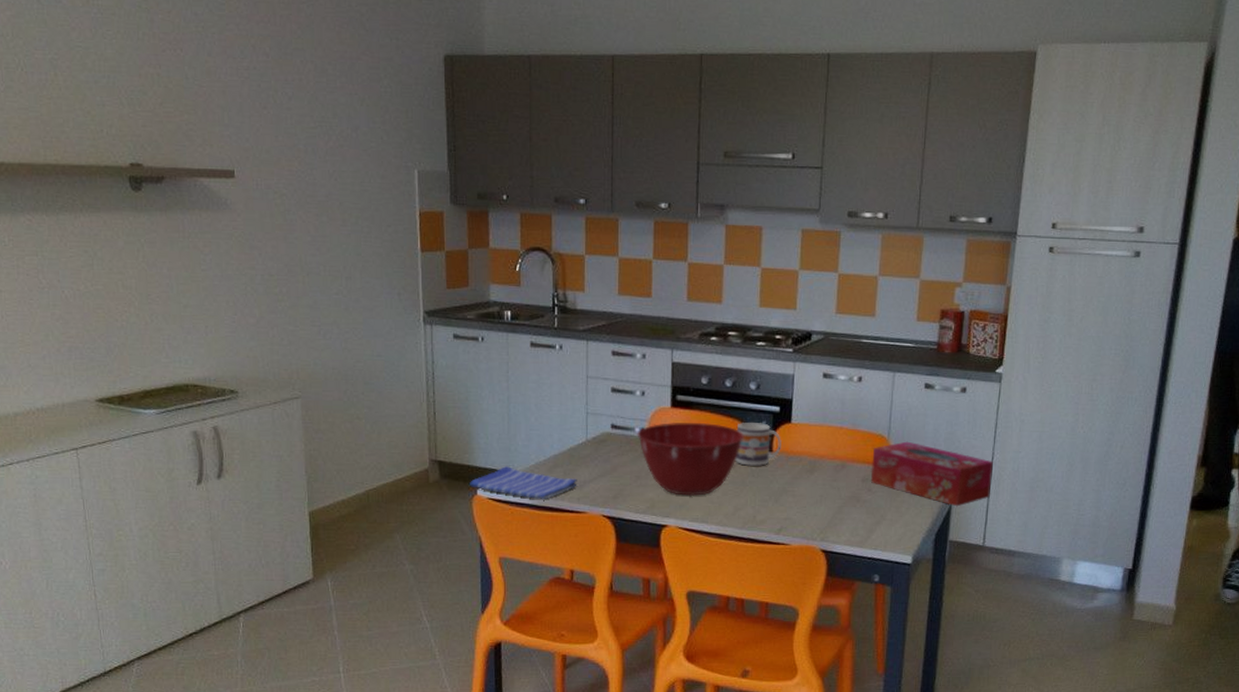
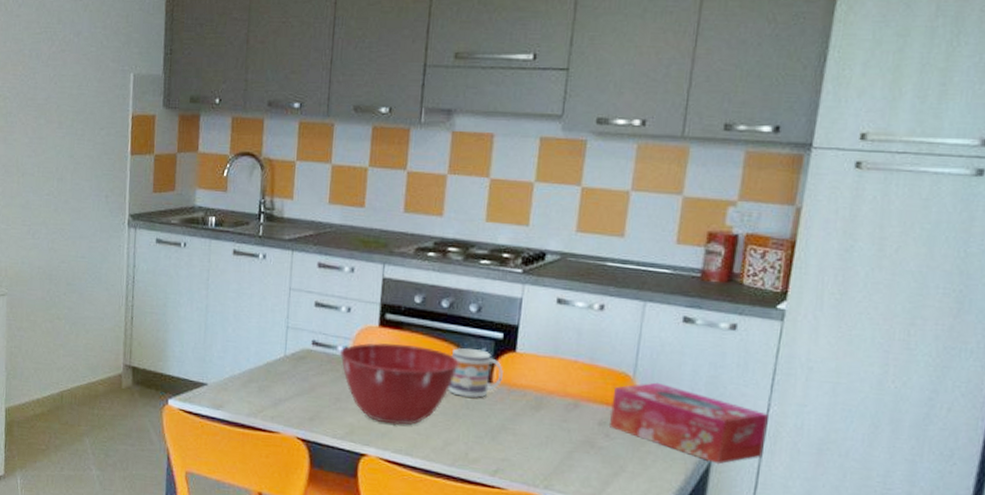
dish towel: present [470,466,577,499] -> none [161,377,272,415]

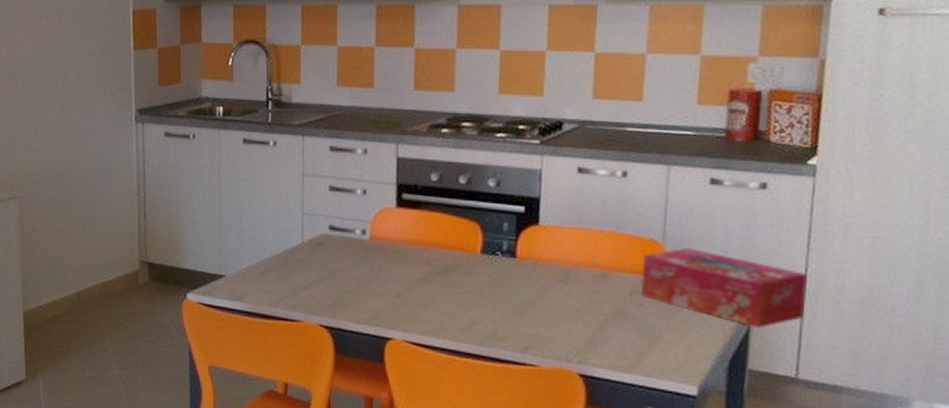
mixing bowl: present [339,343,460,425] -> none [357,224,482,306]
mug: present [448,348,503,398] -> none [472,224,527,275]

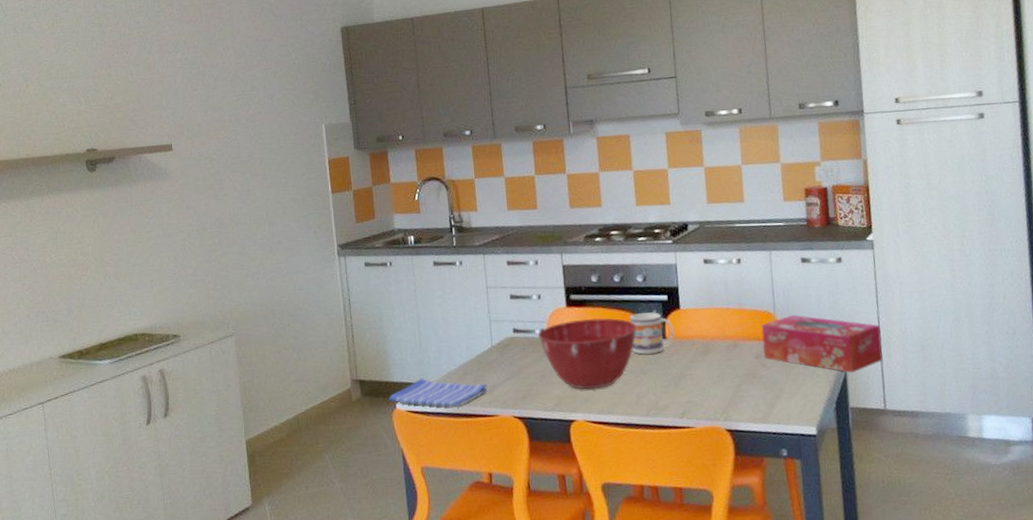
dish towel: none [179,269,292,305] -> present [389,378,487,407]
mixing bowl: none [357,224,482,306] -> present [537,318,638,390]
mug: none [472,224,527,275] -> present [629,312,674,356]

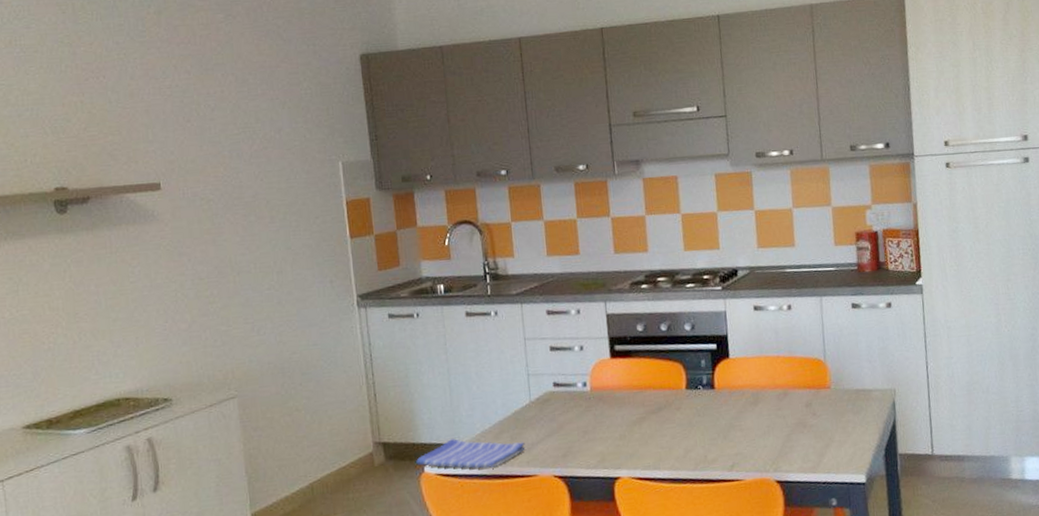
mixing bowl: present [537,318,638,390] -> none [579,369,686,445]
mug: present [629,312,674,356] -> none [676,362,723,407]
tissue box: present [761,314,884,374] -> none [812,361,932,420]

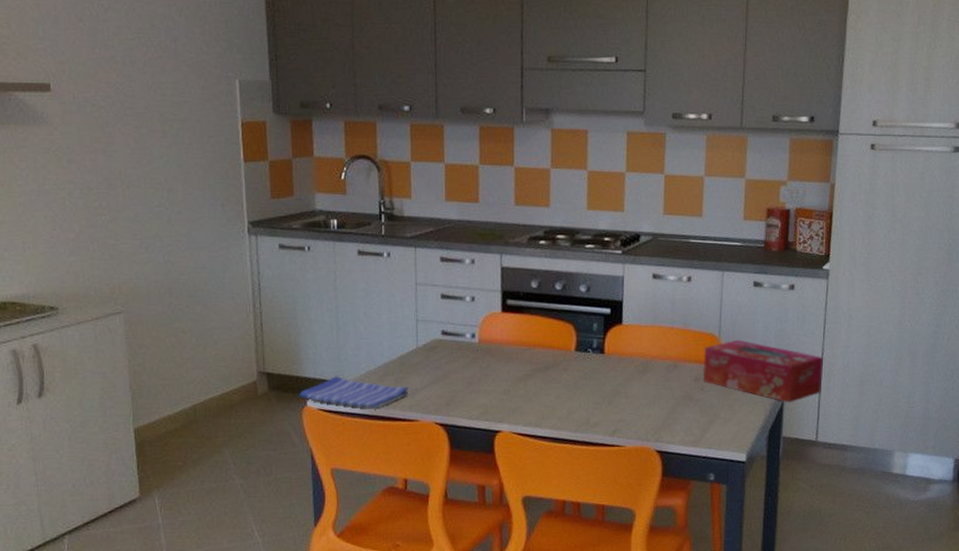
tissue box: none [812,361,932,420] -> present [702,339,823,403]

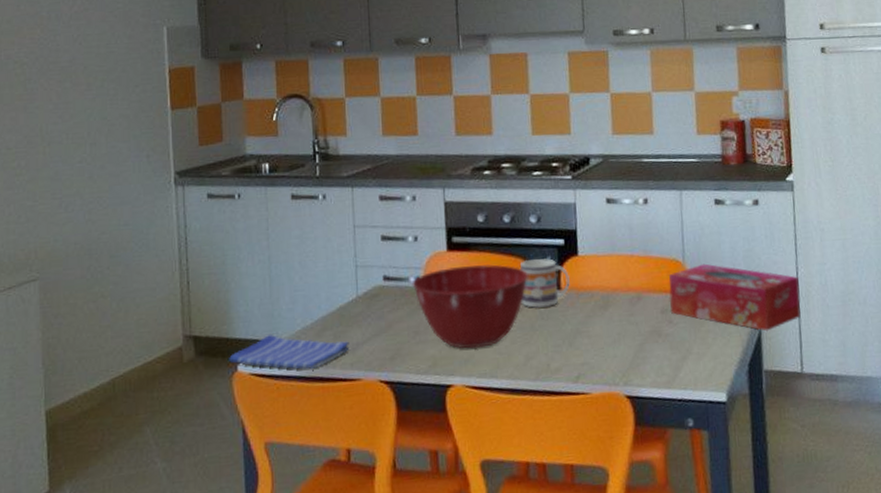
mixing bowl: none [468,327,576,400] -> present [412,264,529,349]
mug: none [567,325,613,370] -> present [519,258,570,309]

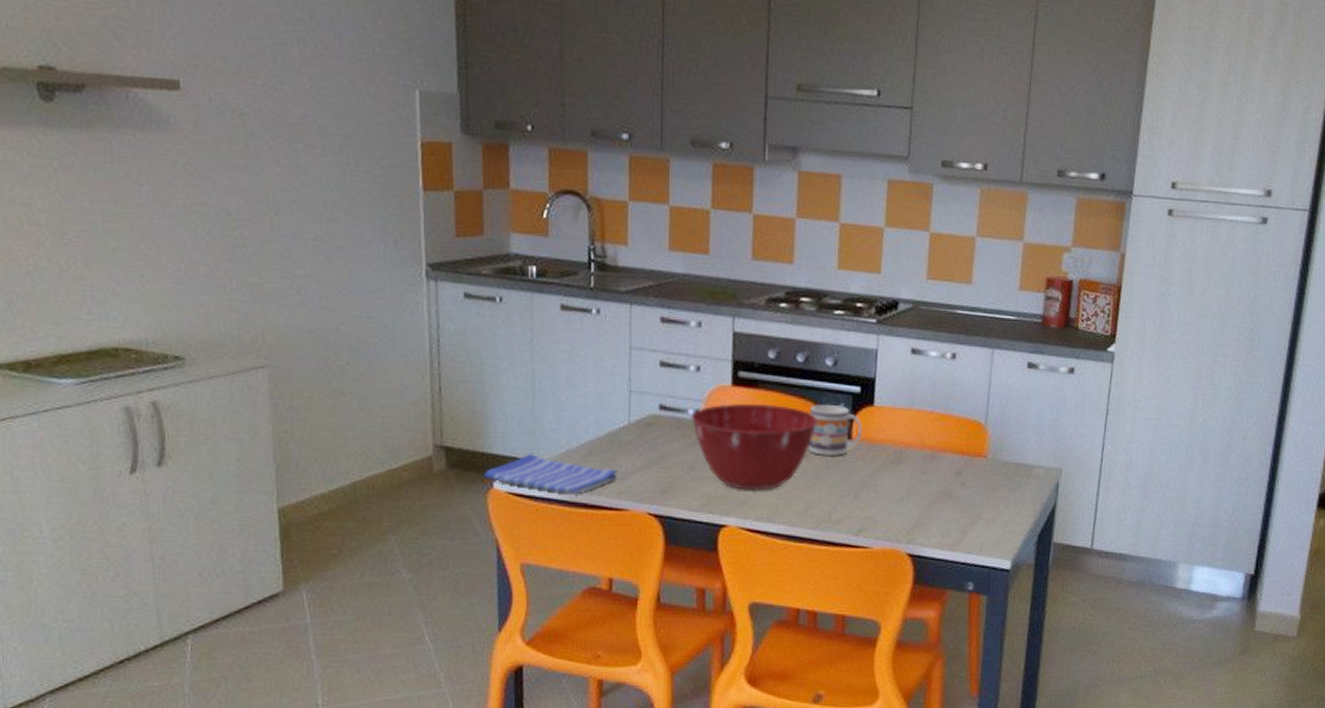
tissue box: present [669,263,802,332] -> none [965,428,1103,504]

